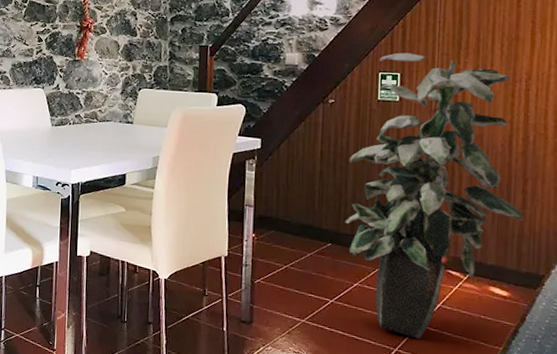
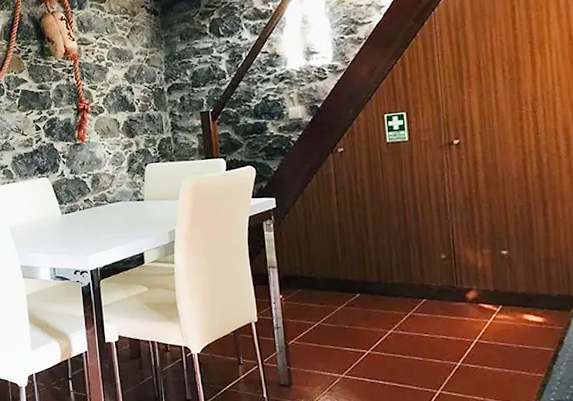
indoor plant: present [345,52,524,339] -> none [366,90,548,377]

